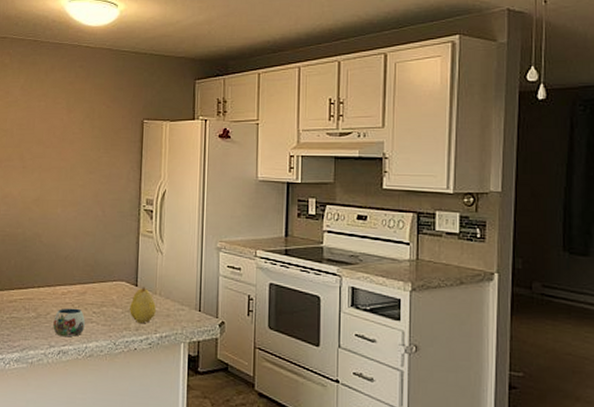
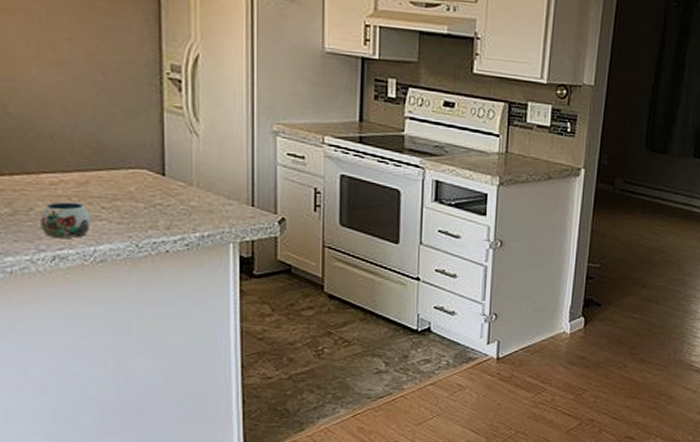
fruit: present [130,287,156,324] -> none [156,177,193,221]

